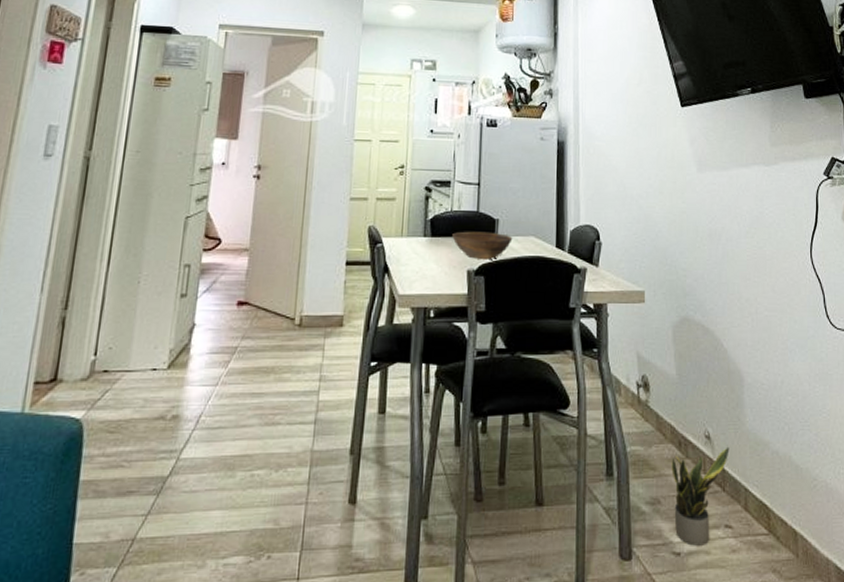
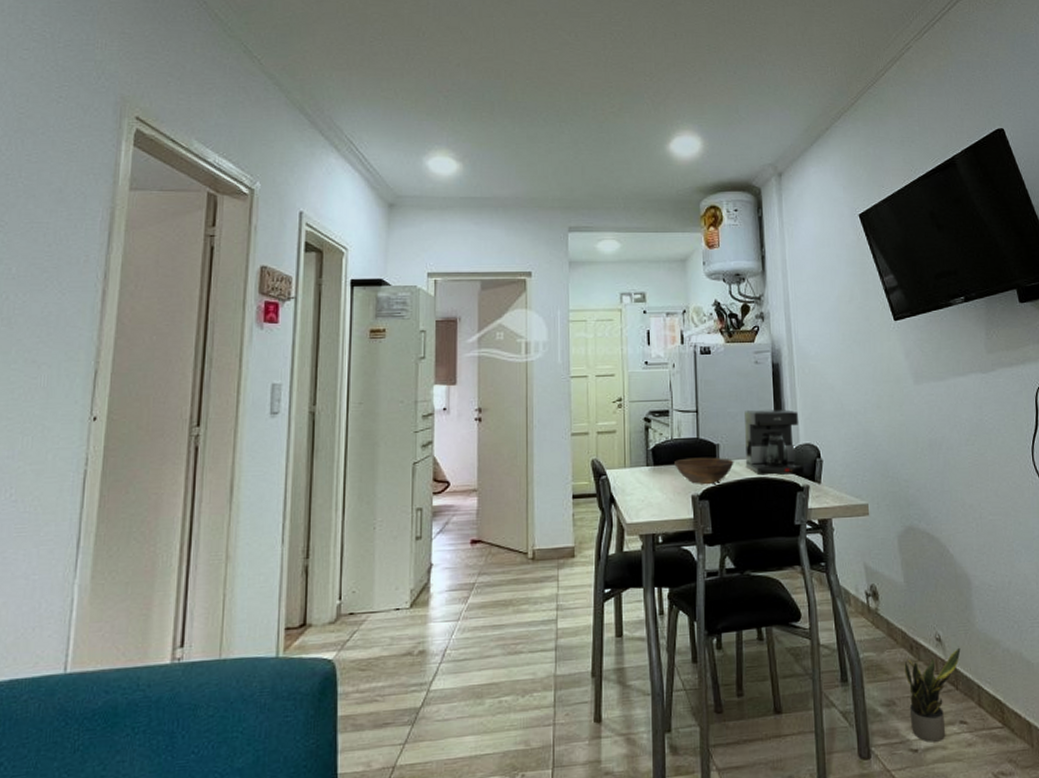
coffee maker: none [523,186,582,255] -> present [745,409,804,476]

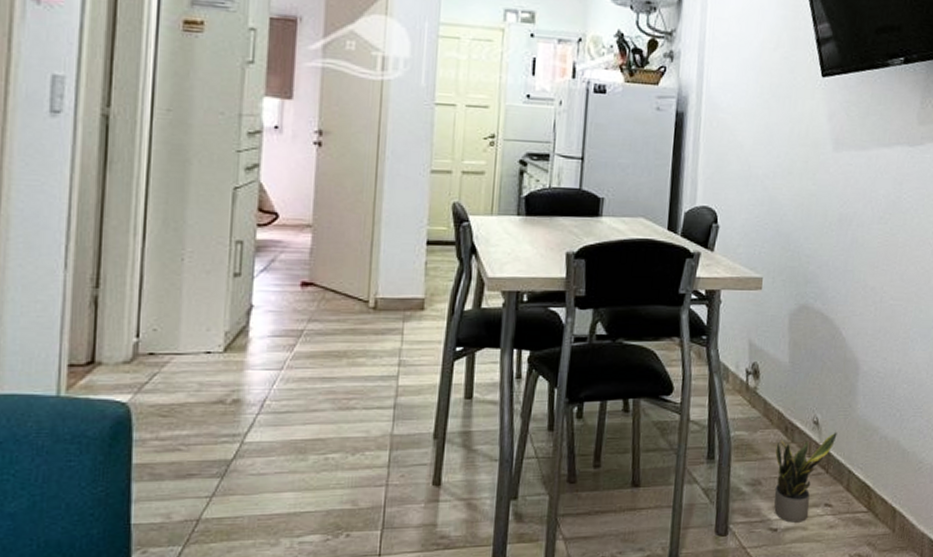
bowl: present [674,457,734,484] -> none [550,210,619,241]
coffee maker: present [745,409,804,476] -> none [631,162,699,239]

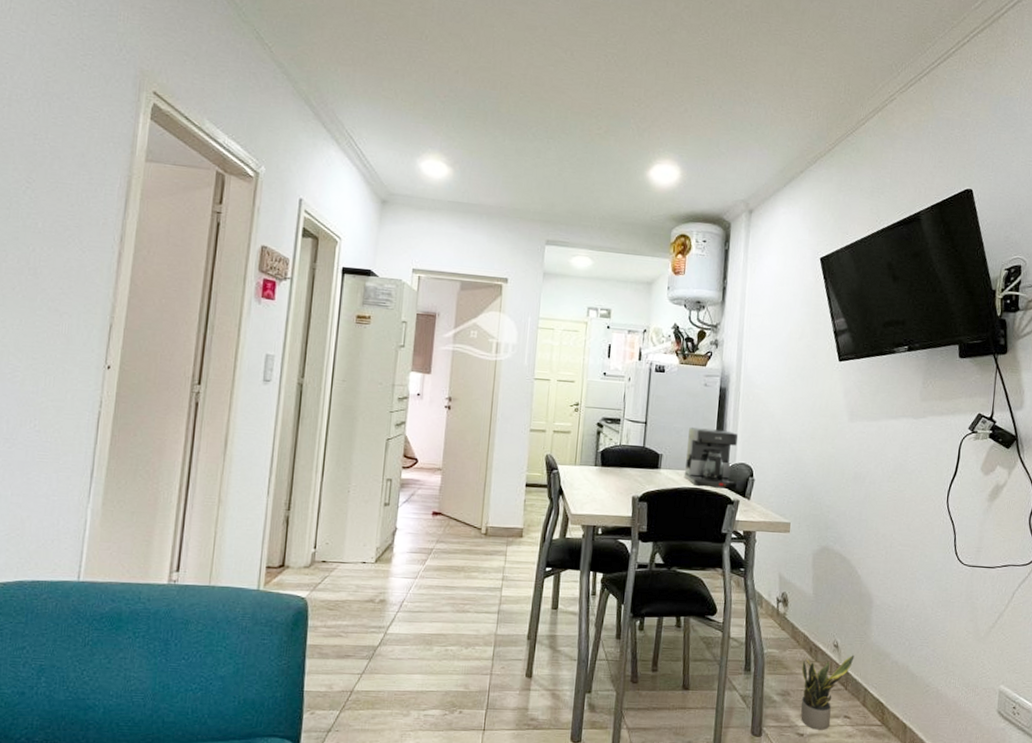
coffee maker: none [631,162,699,239] -> present [684,426,738,489]

